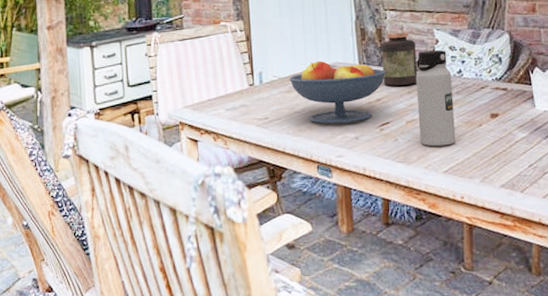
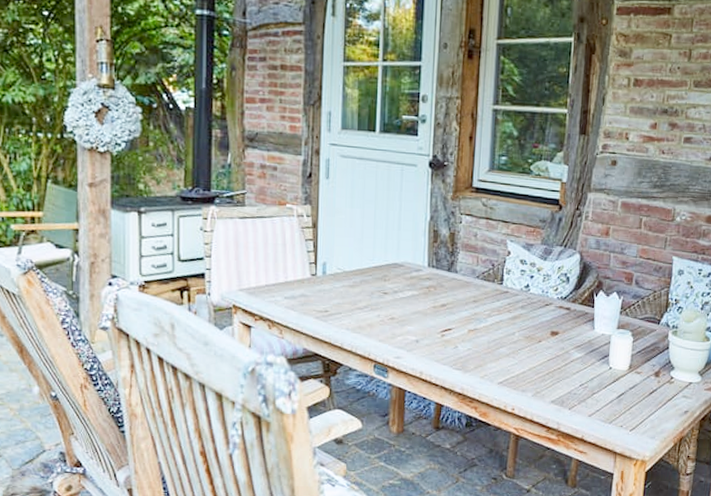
fruit bowl: present [289,60,386,124] -> none [354,258,454,325]
jar: present [381,32,417,86] -> none [451,238,487,294]
water bottle: present [415,50,456,147] -> none [479,261,519,358]

